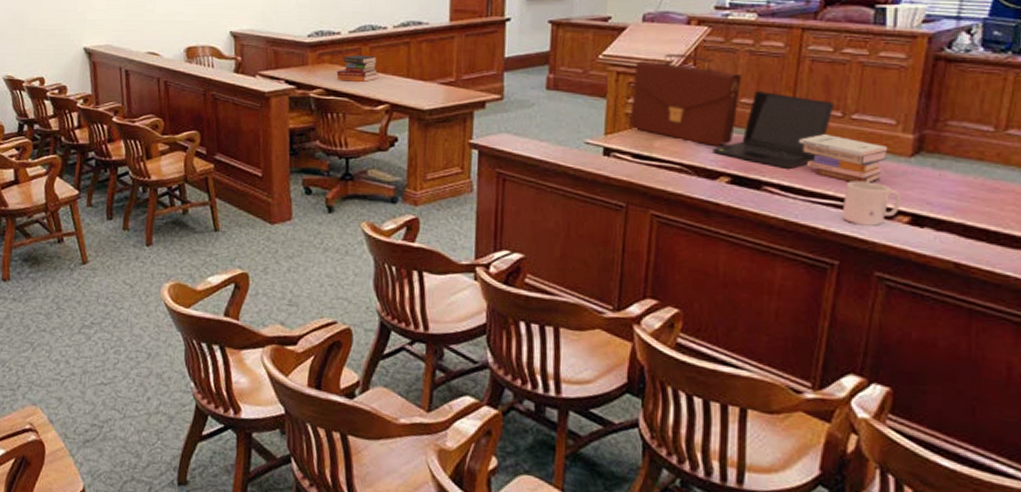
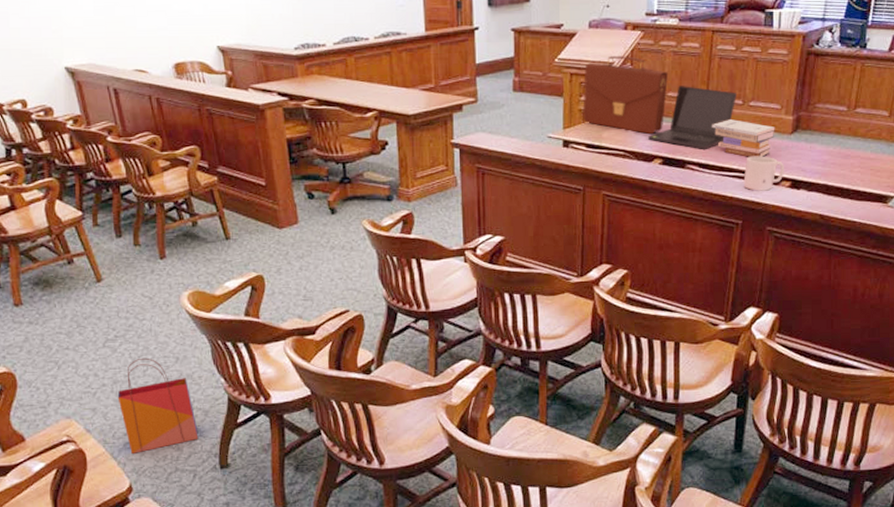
shopping bag: none [84,349,160,454] -> present [117,357,199,454]
books: present [336,54,379,82] -> none [326,65,366,91]

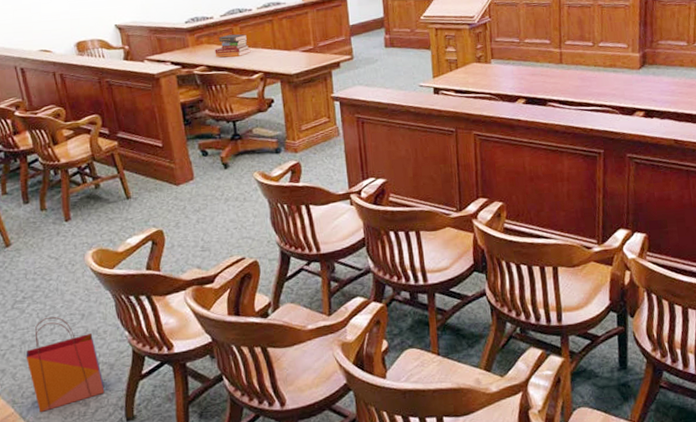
books: none [326,65,366,91] -> present [214,34,251,58]
briefcase: present [583,56,669,135] -> none [448,10,524,78]
laptop: present [647,86,737,150] -> none [510,32,587,89]
books: present [712,119,775,157] -> none [567,59,625,92]
mug: present [743,156,784,191] -> none [601,90,637,122]

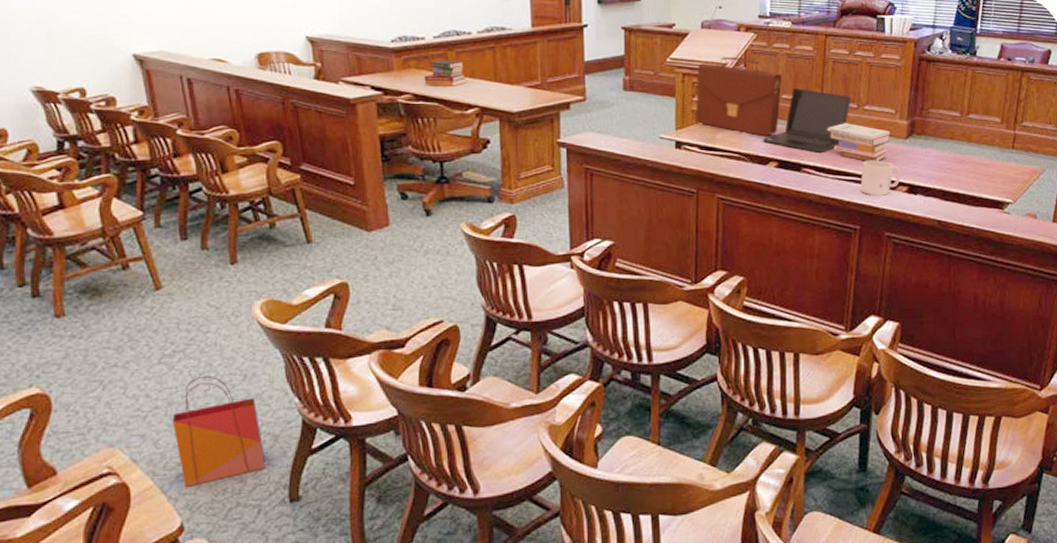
briefcase: none [448,10,524,78] -> present [695,57,783,137]
laptop: none [510,32,587,89] -> present [762,88,851,154]
books: none [567,59,625,92] -> present [827,123,891,161]
mug: none [601,90,637,122] -> present [860,160,901,196]

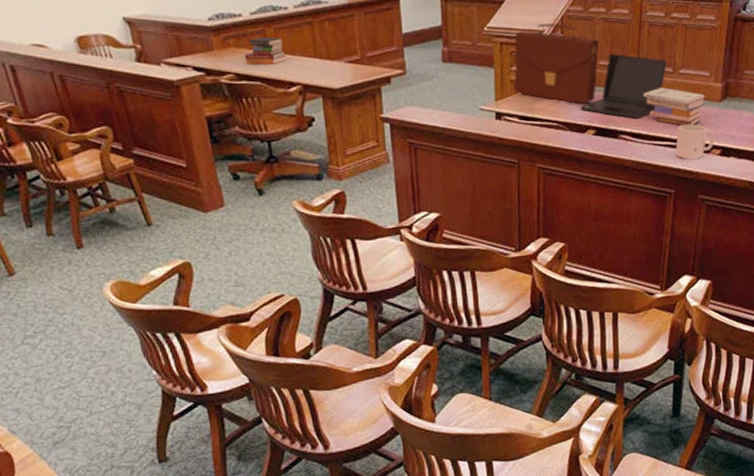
shopping bag: present [172,375,266,487] -> none [41,353,133,453]

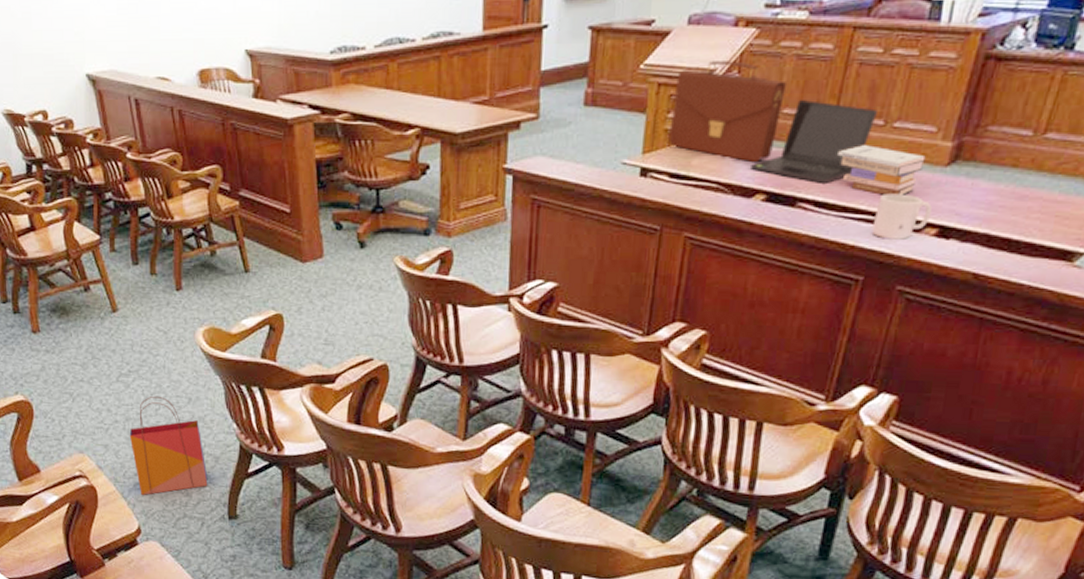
shopping bag: none [41,353,133,453] -> present [129,395,208,495]
books: present [244,36,288,65] -> none [363,72,408,104]

